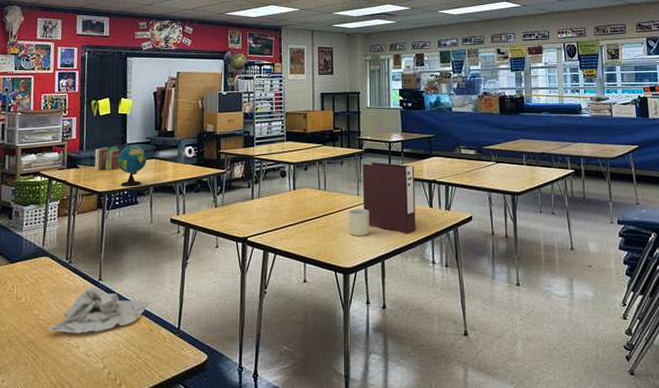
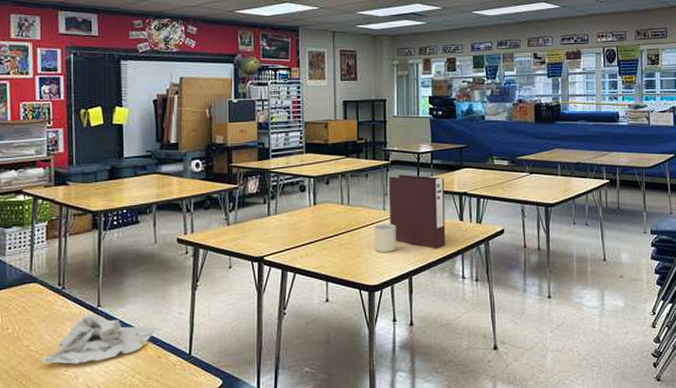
books: present [94,146,120,171] -> none [86,160,117,188]
globe: present [117,145,147,187] -> none [114,159,148,205]

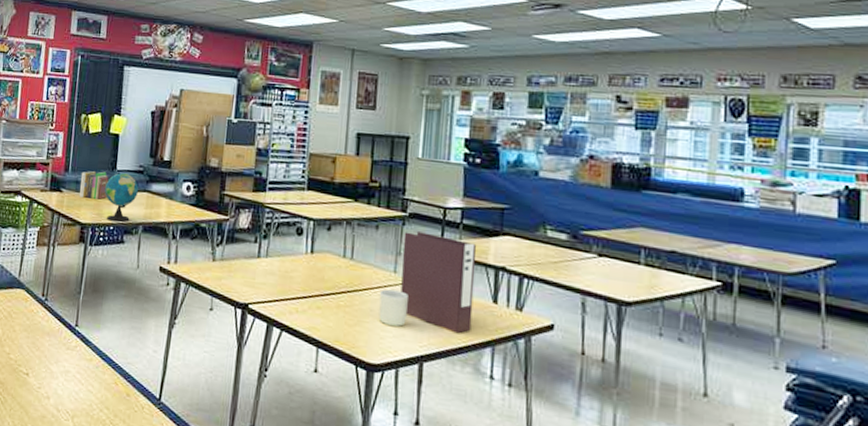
tissue: present [41,313,159,364] -> none [18,331,131,385]
books: none [86,160,117,188] -> present [79,171,109,200]
globe: none [114,159,148,205] -> present [105,172,139,222]

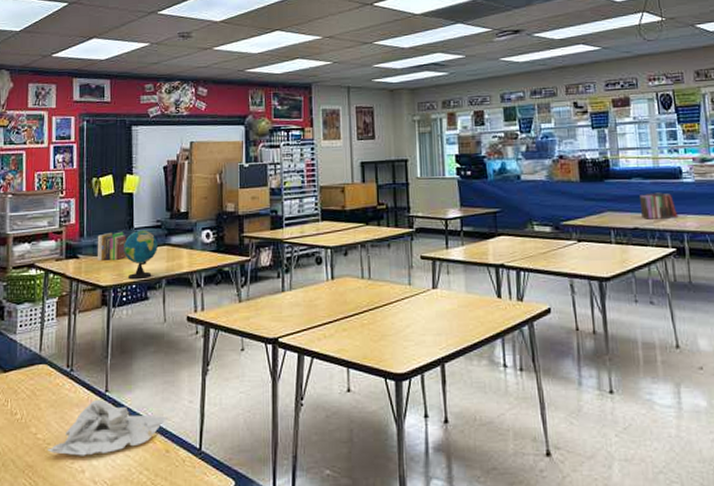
tissue: none [18,331,131,385] -> present [48,399,168,456]
mug: present [378,289,410,327] -> none [398,301,426,336]
binder: present [401,232,476,334] -> none [413,244,482,331]
books: none [683,213,731,248] -> present [640,192,679,219]

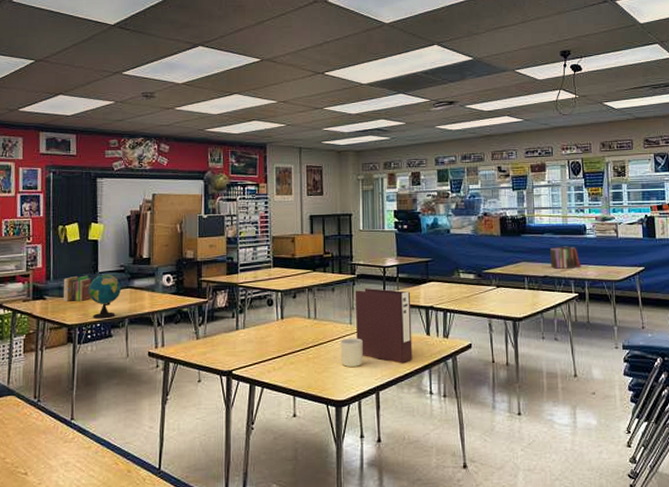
tissue: present [48,399,168,456] -> none [16,426,129,478]
mug: none [398,301,426,336] -> present [340,338,364,368]
binder: none [413,244,482,331] -> present [355,288,413,364]

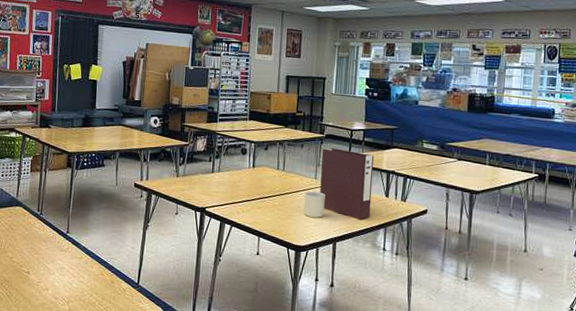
books: present [63,275,91,303] -> none [65,110,90,133]
globe: present [89,273,121,319] -> none [87,110,115,150]
books: present [550,246,582,269] -> none [514,127,545,151]

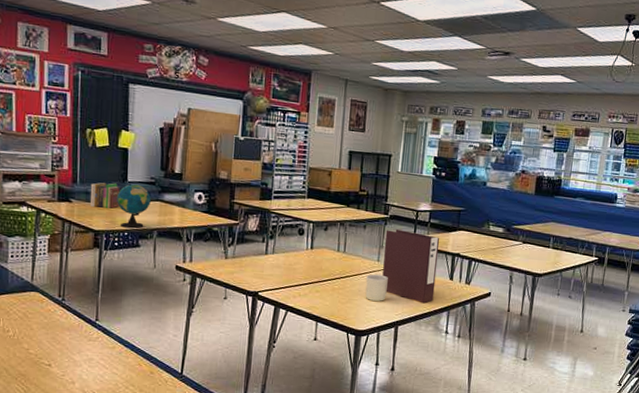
books: none [65,110,90,133] -> present [90,182,120,209]
globe: none [87,110,115,150] -> present [117,183,151,229]

